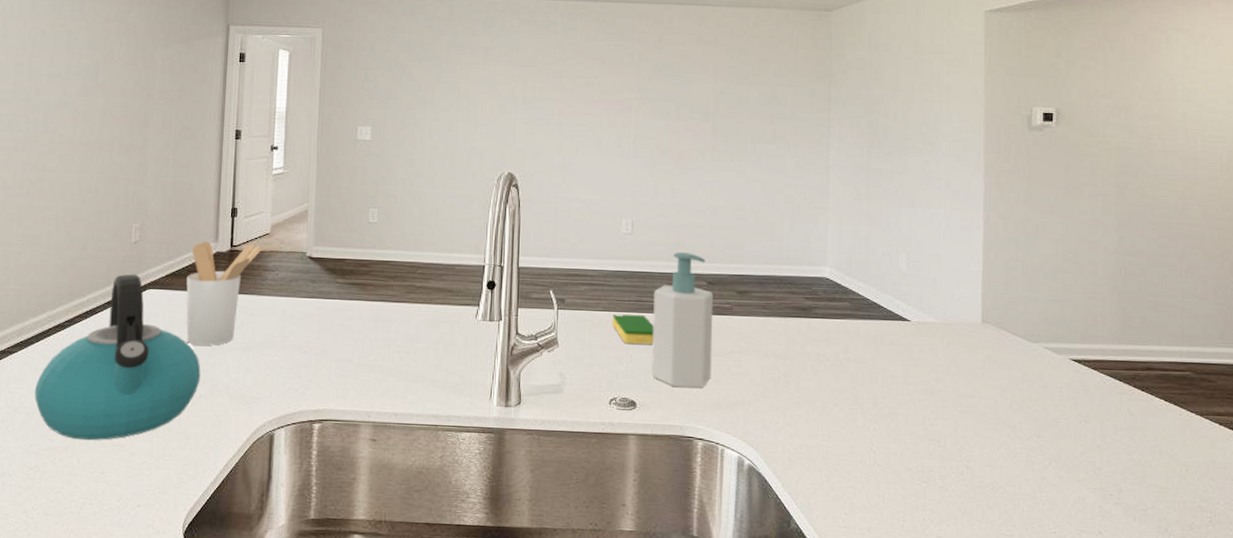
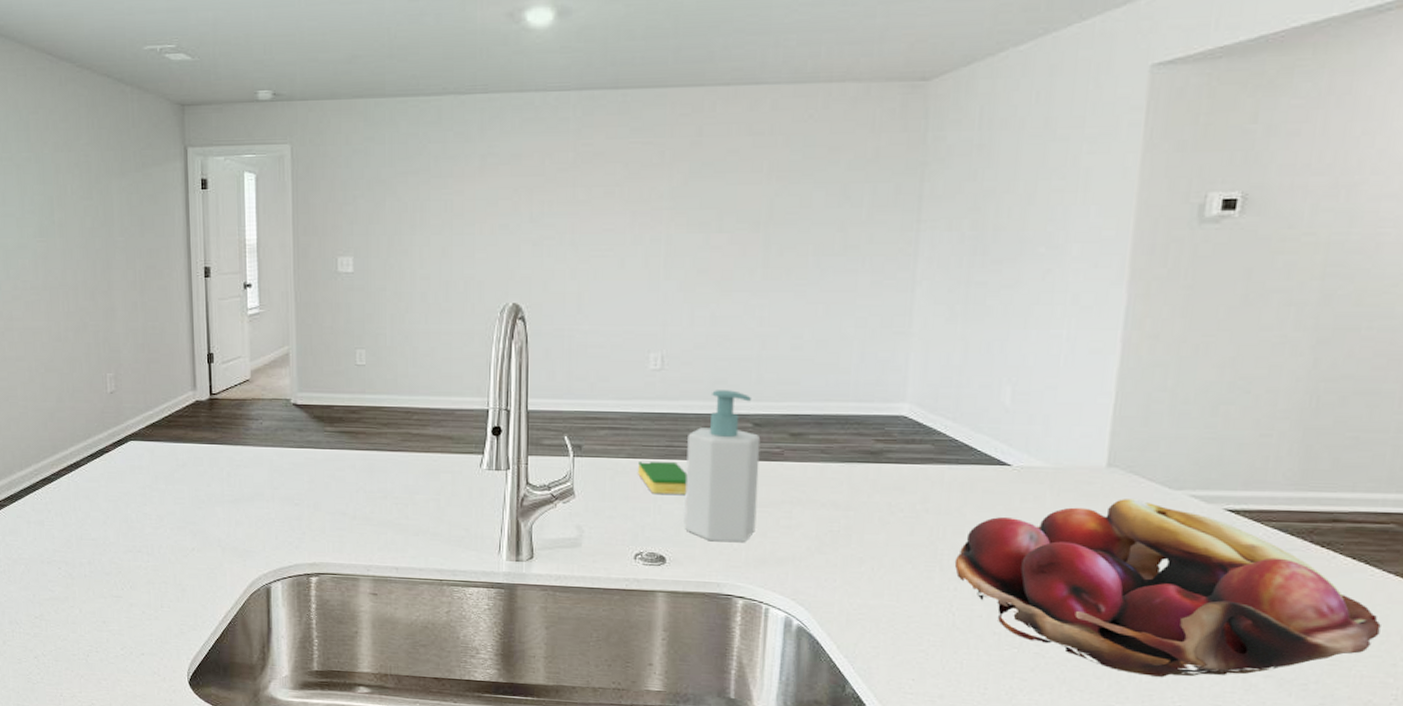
kettle: present [35,274,201,441] -> none [30,425,191,592]
utensil holder: present [186,242,263,346] -> none [168,390,244,498]
fruit basket: none [872,350,1192,506] -> present [954,499,1381,677]

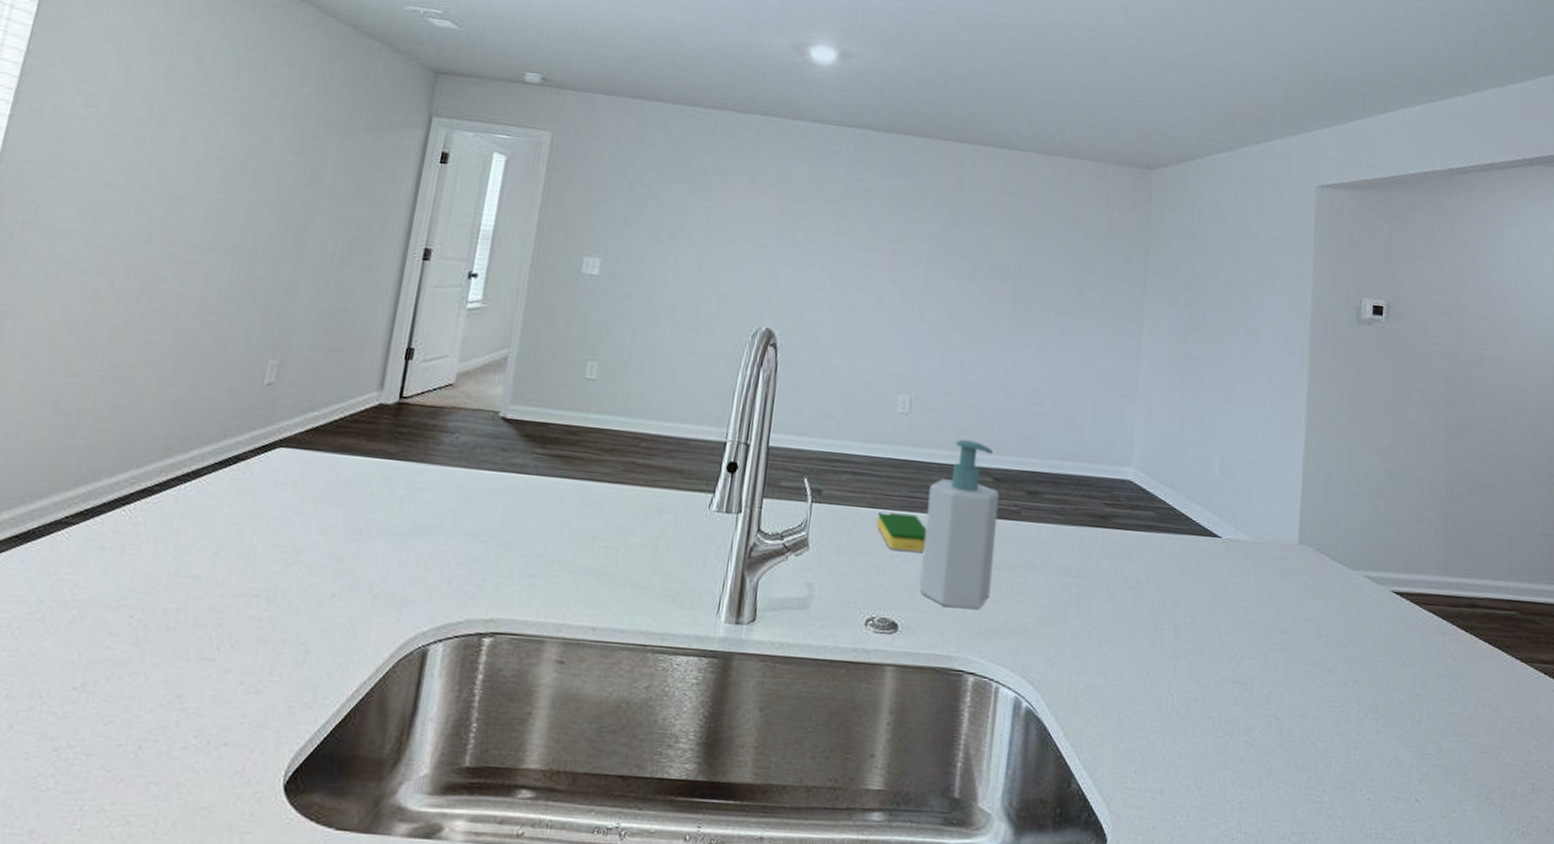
fruit basket: present [954,499,1381,677] -> none [1173,577,1516,767]

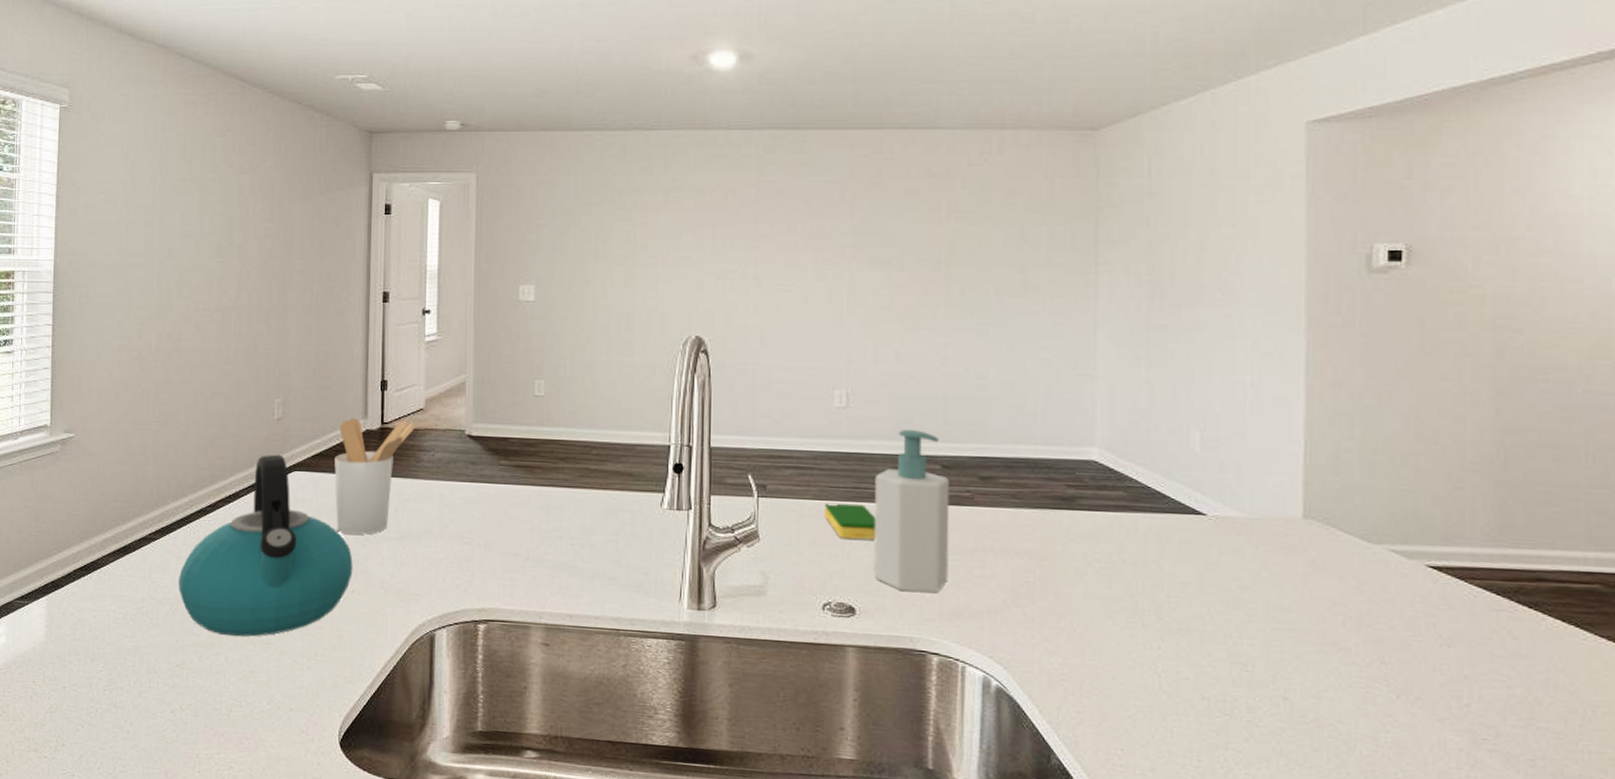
kettle: none [94,425,338,651] -> present [179,454,353,637]
utensil holder: none [324,389,442,528] -> present [334,418,417,535]

